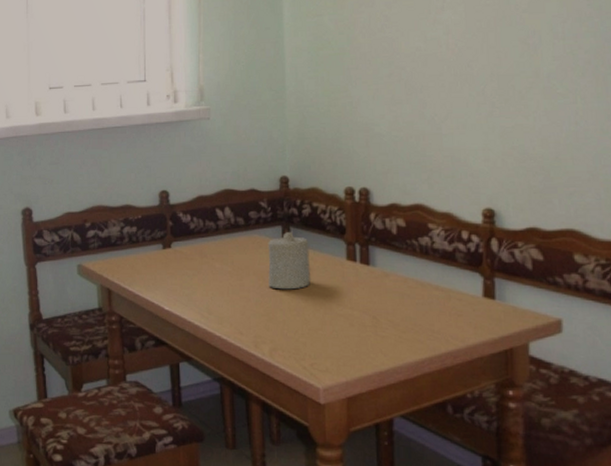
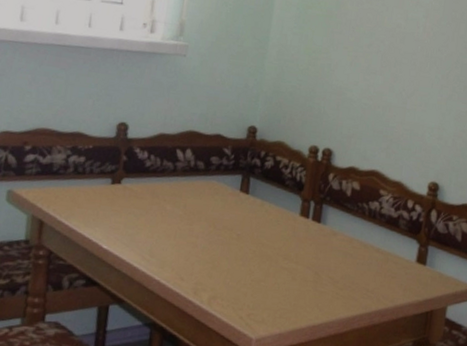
candle: present [267,231,310,290] -> none [218,181,267,240]

